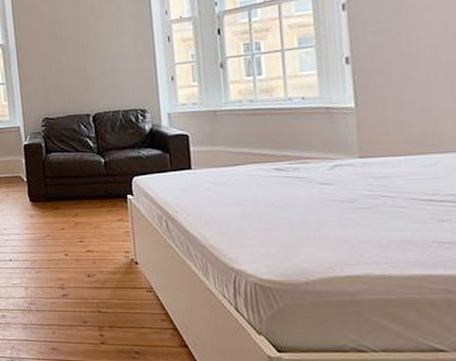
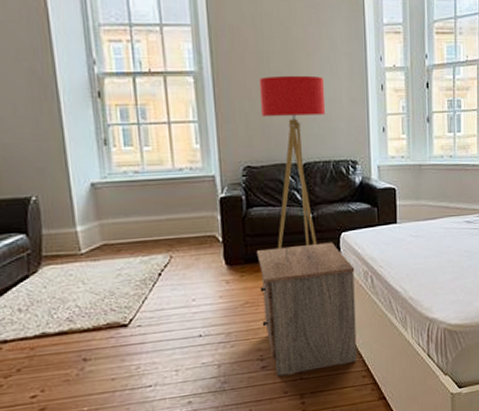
floor lamp: none [53,36,114,190] -> present [258,75,326,249]
nightstand: none [55,185,155,306] -> present [256,242,357,377]

